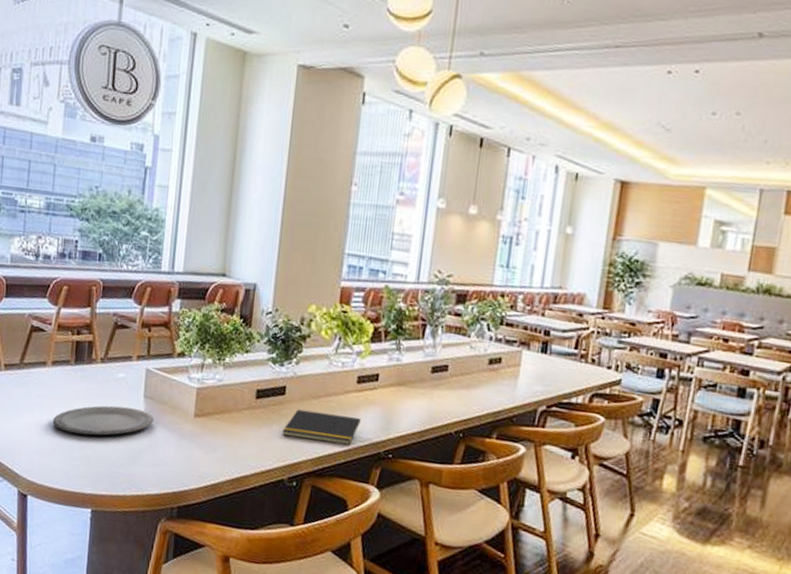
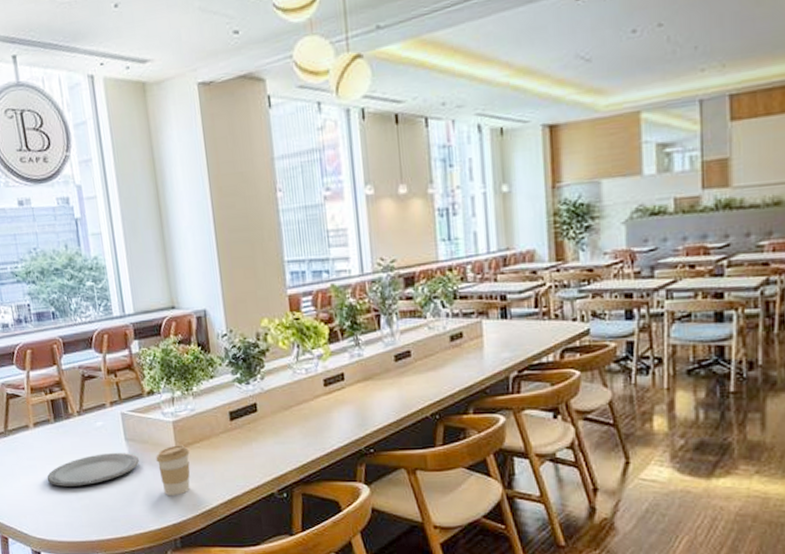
coffee cup: none [171,412,207,464] -> present [156,445,190,495]
notepad: present [282,409,361,445] -> none [262,420,336,451]

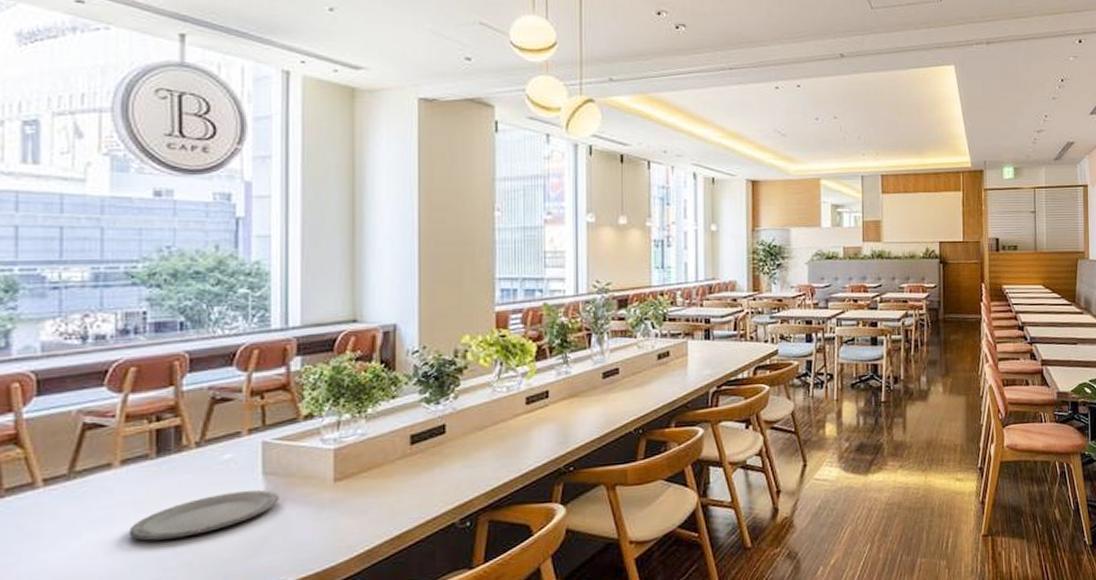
coffee cup: present [156,445,190,495] -> none [304,475,352,538]

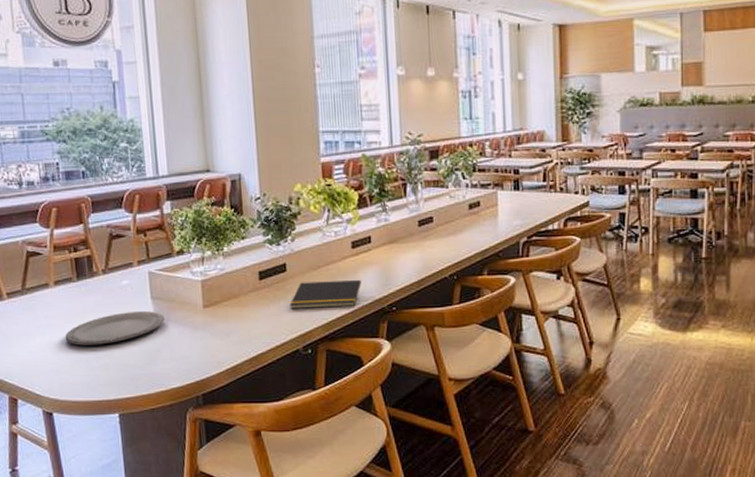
notepad: none [447,439,535,476] -> present [289,280,361,309]

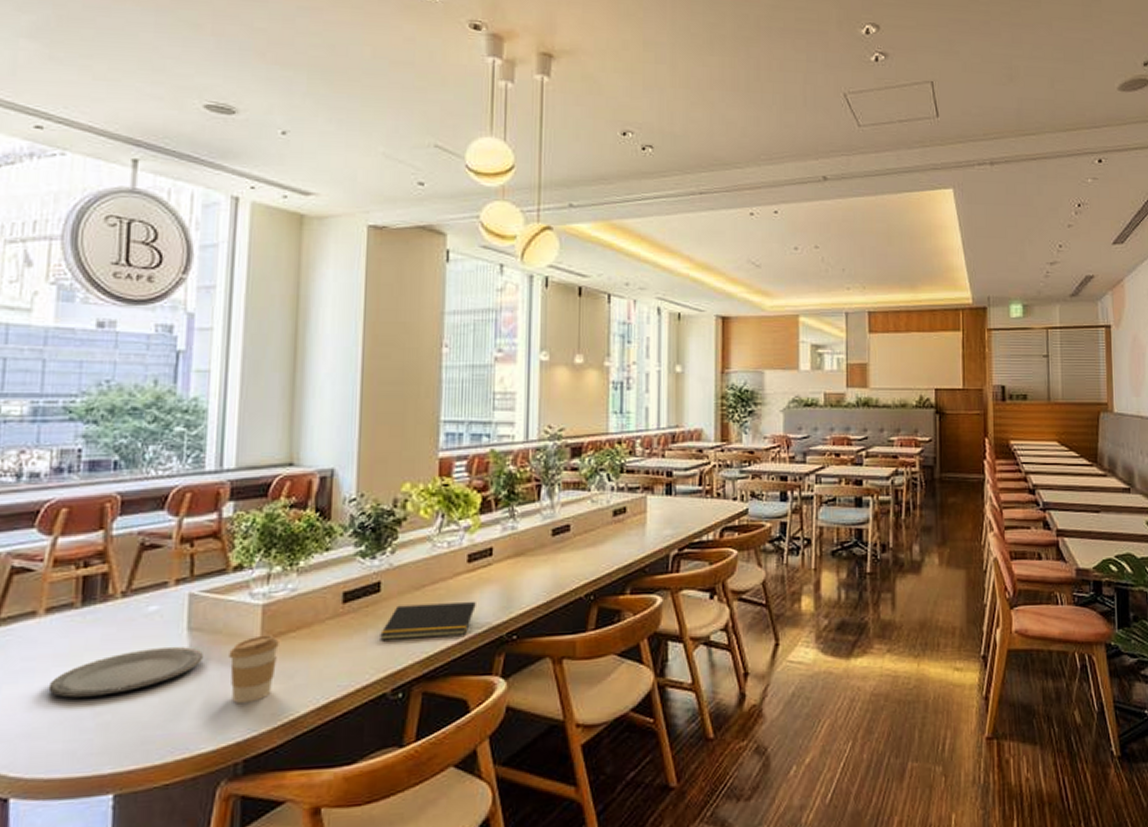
coffee cup: none [182,303,217,353] -> present [229,635,279,703]

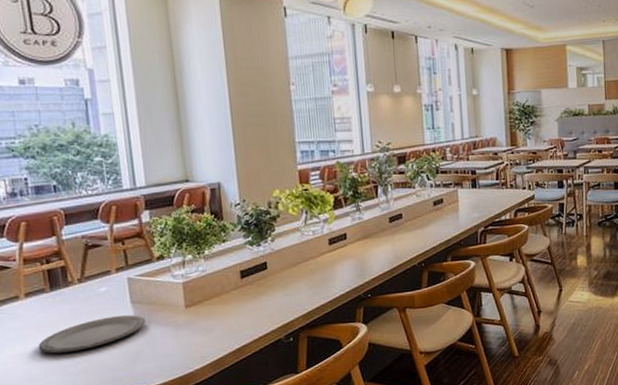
coffee cup: present [229,635,279,703] -> none [163,303,200,351]
notepad: present [380,602,476,640] -> none [271,273,339,303]

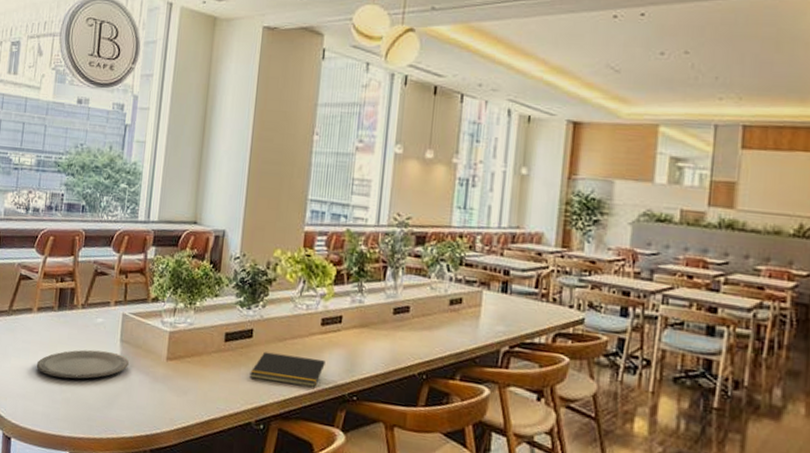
notepad: none [271,273,339,303] -> present [249,351,325,387]

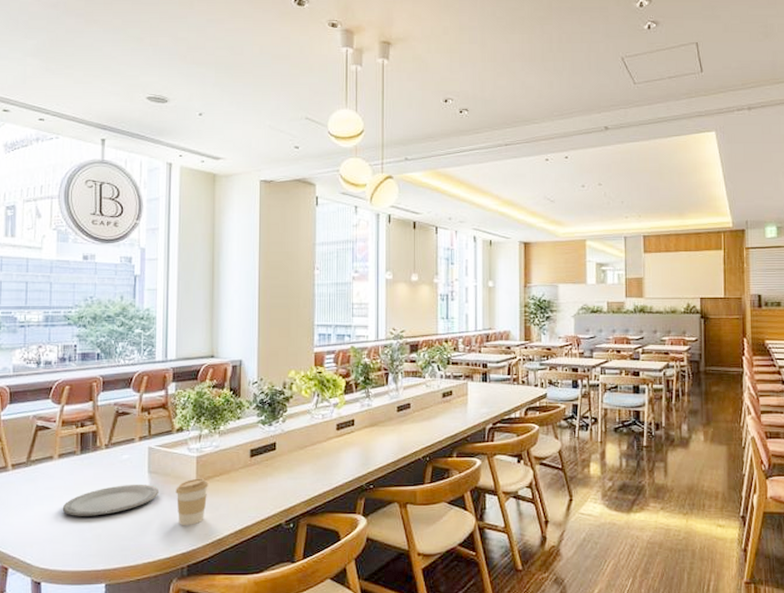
coffee cup: none [145,355,179,407] -> present [175,478,208,525]
notepad: present [249,351,325,387] -> none [276,460,343,485]

